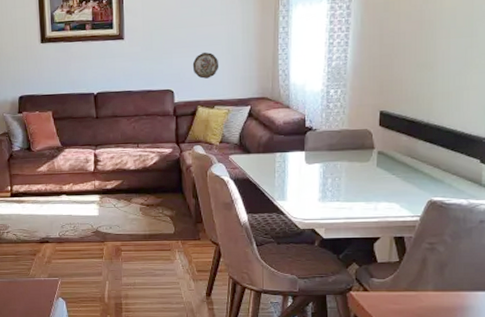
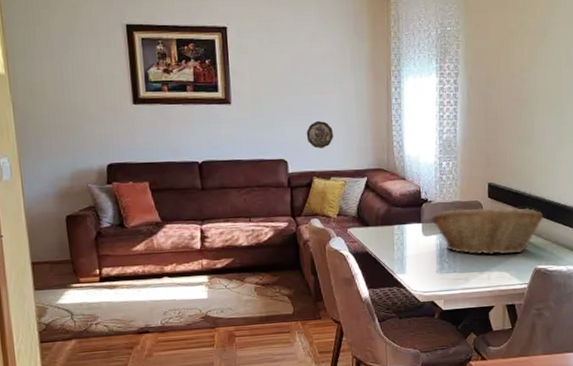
fruit basket: none [315,136,443,186] -> present [431,207,544,255]

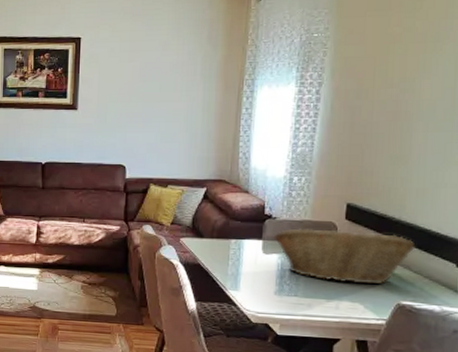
decorative plate: present [306,120,334,149] -> none [147,128,176,156]

